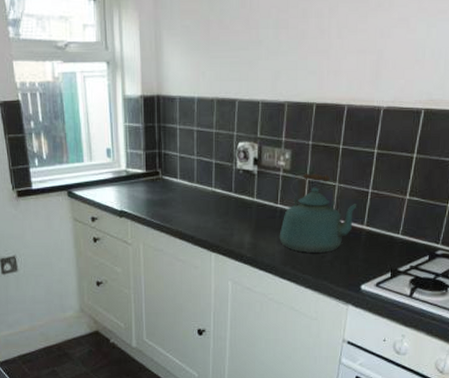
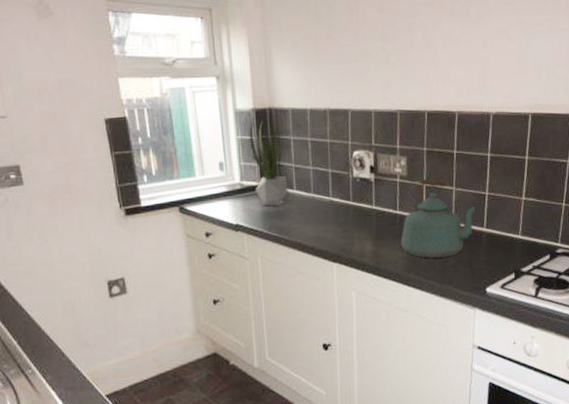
potted plant: none [136,110,172,193] -> present [249,122,288,206]

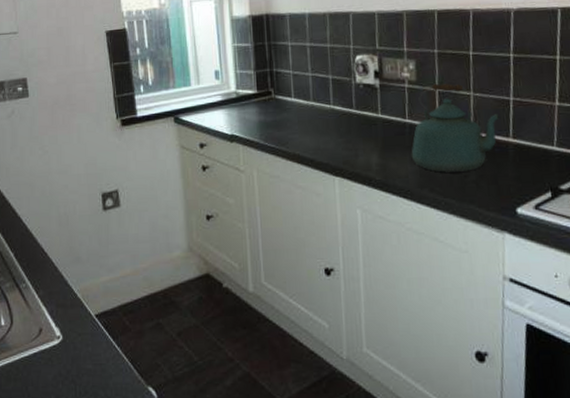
potted plant: present [249,122,288,206] -> none [245,29,286,115]

